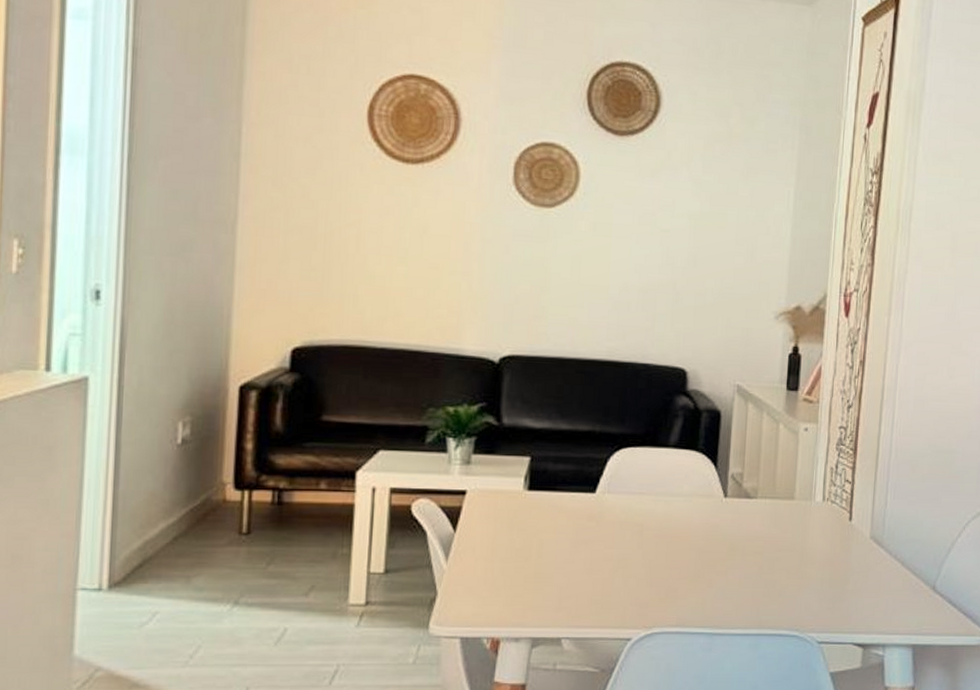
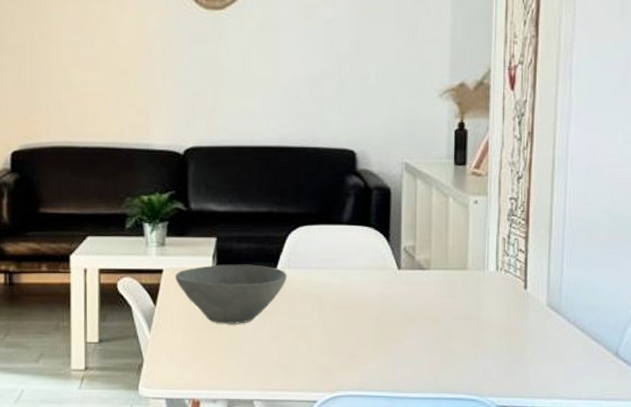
bowl: none [480,486,607,554] -> present [175,264,288,325]

